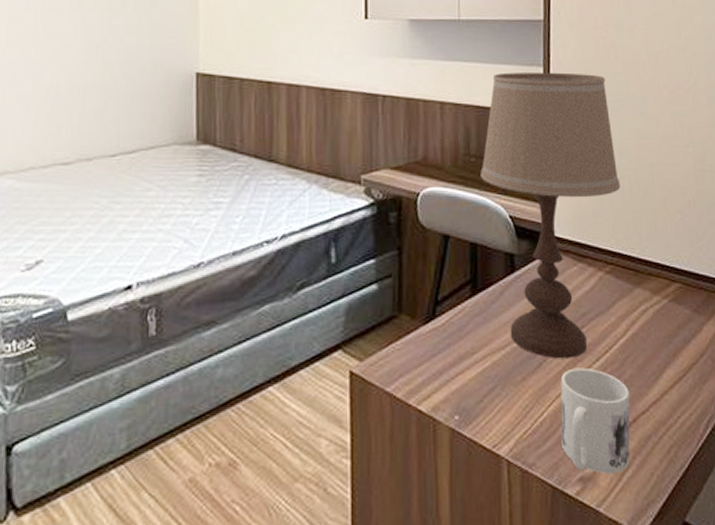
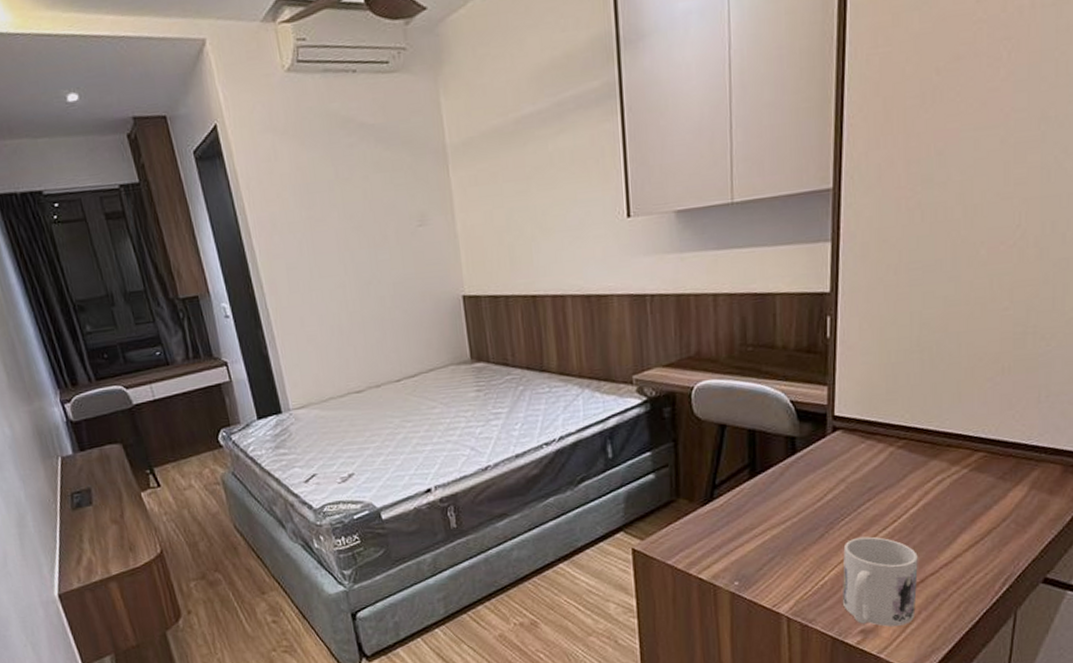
table lamp: present [480,72,621,359] -> none [758,242,920,530]

